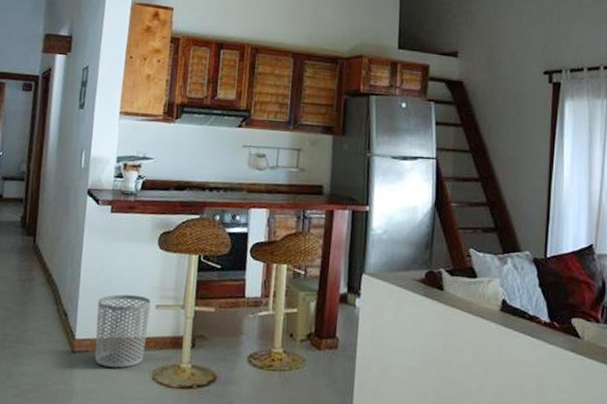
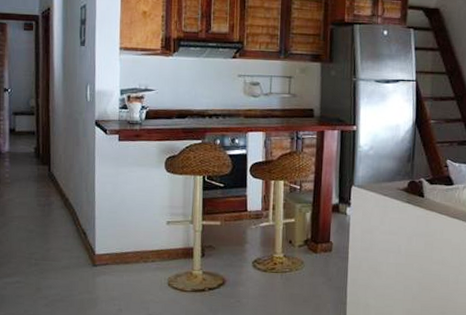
waste bin: present [95,294,151,368] -> none [113,213,162,278]

